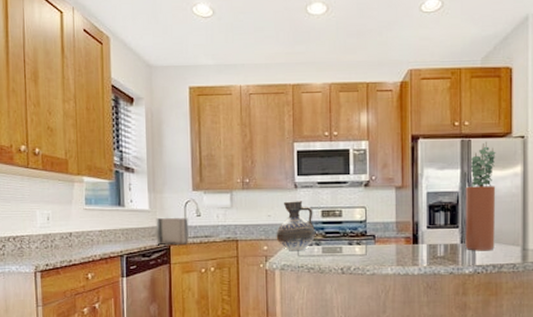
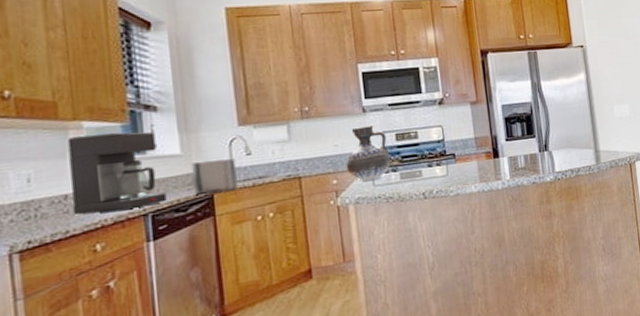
coffee maker: none [73,188,137,250] -> present [67,131,167,216]
vase: present [465,142,496,251] -> none [537,53,571,159]

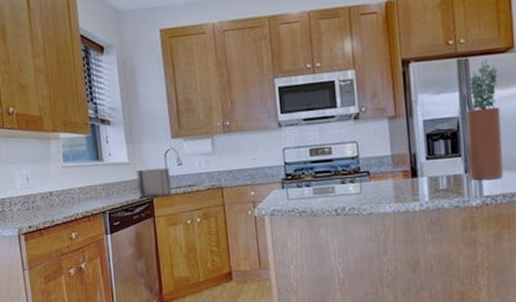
coffee maker: present [67,131,167,216] -> none [50,142,119,209]
ceramic jug: present [345,125,391,182] -> none [262,140,305,195]
vase: none [537,53,571,159] -> present [465,60,504,181]

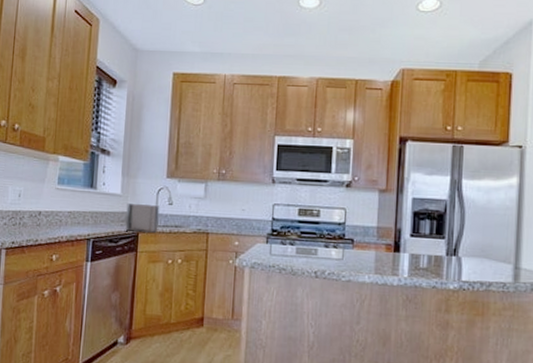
vase: present [465,60,504,181] -> none [451,149,490,267]

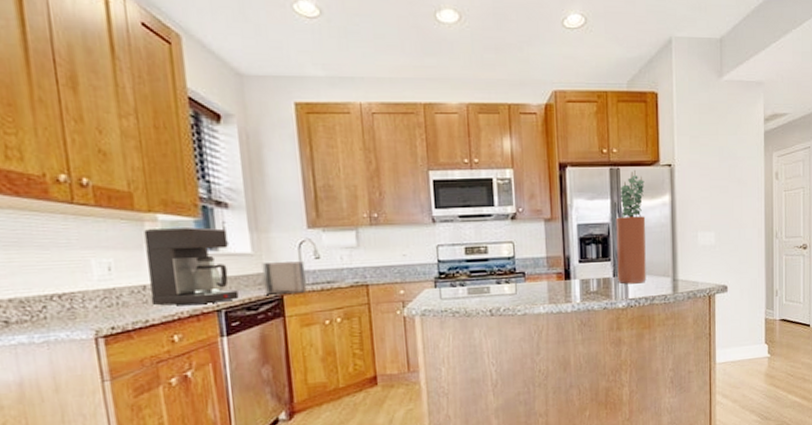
coffee maker: none [42,167,105,233] -> present [144,227,239,306]
vase: none [451,149,490,267] -> present [615,171,647,284]

